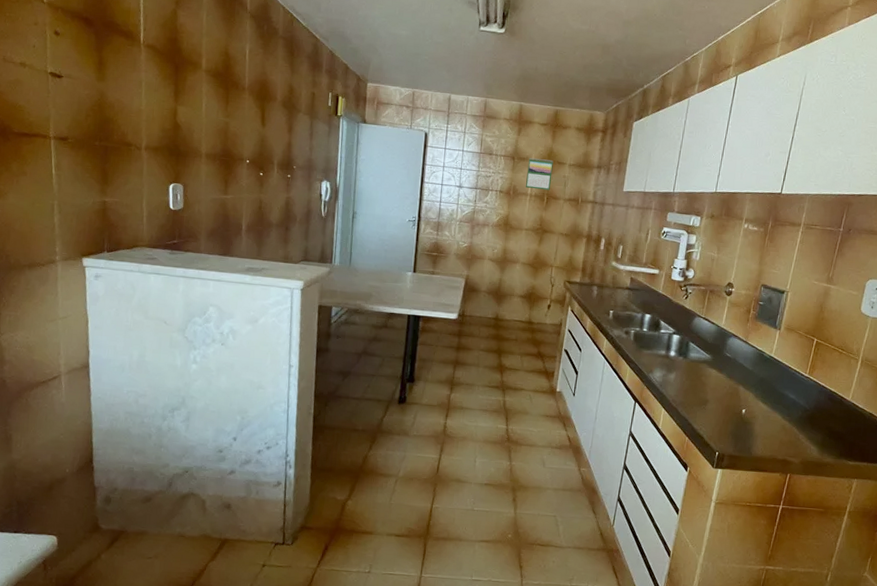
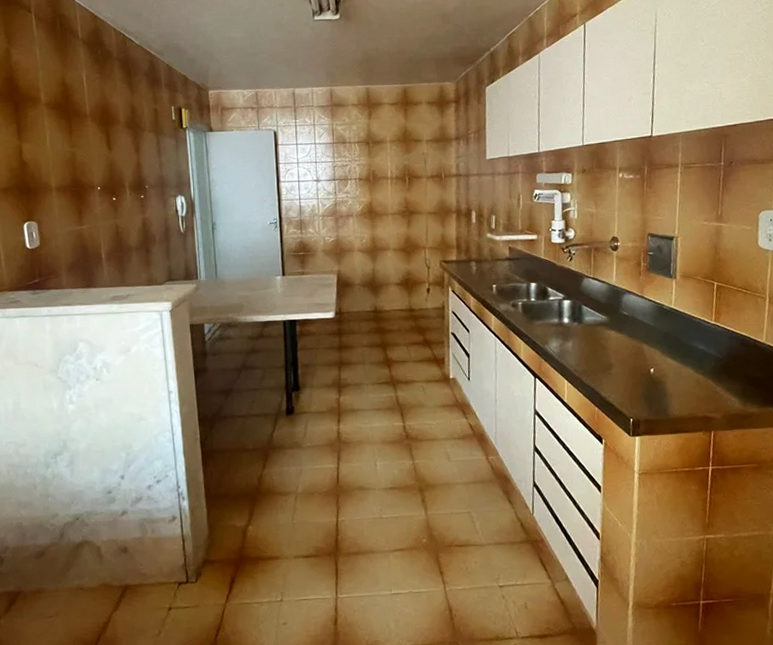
calendar: present [526,158,553,191] -> none [383,139,411,172]

